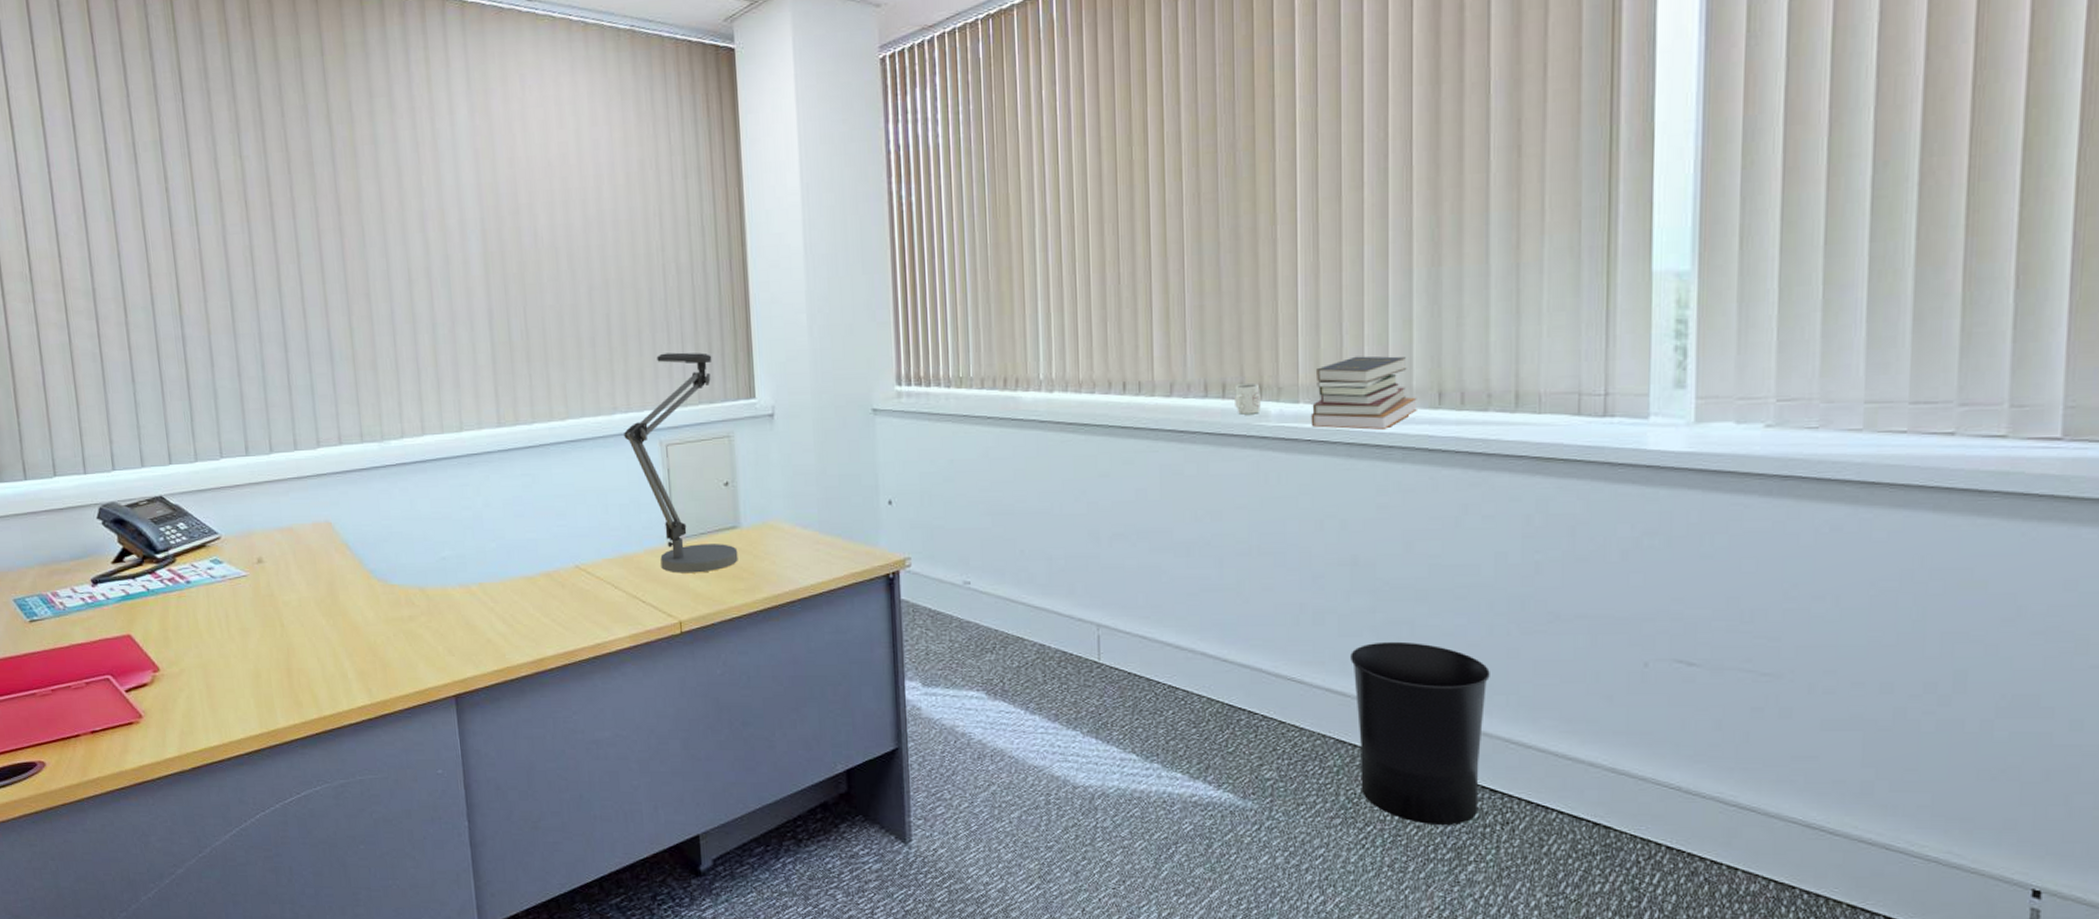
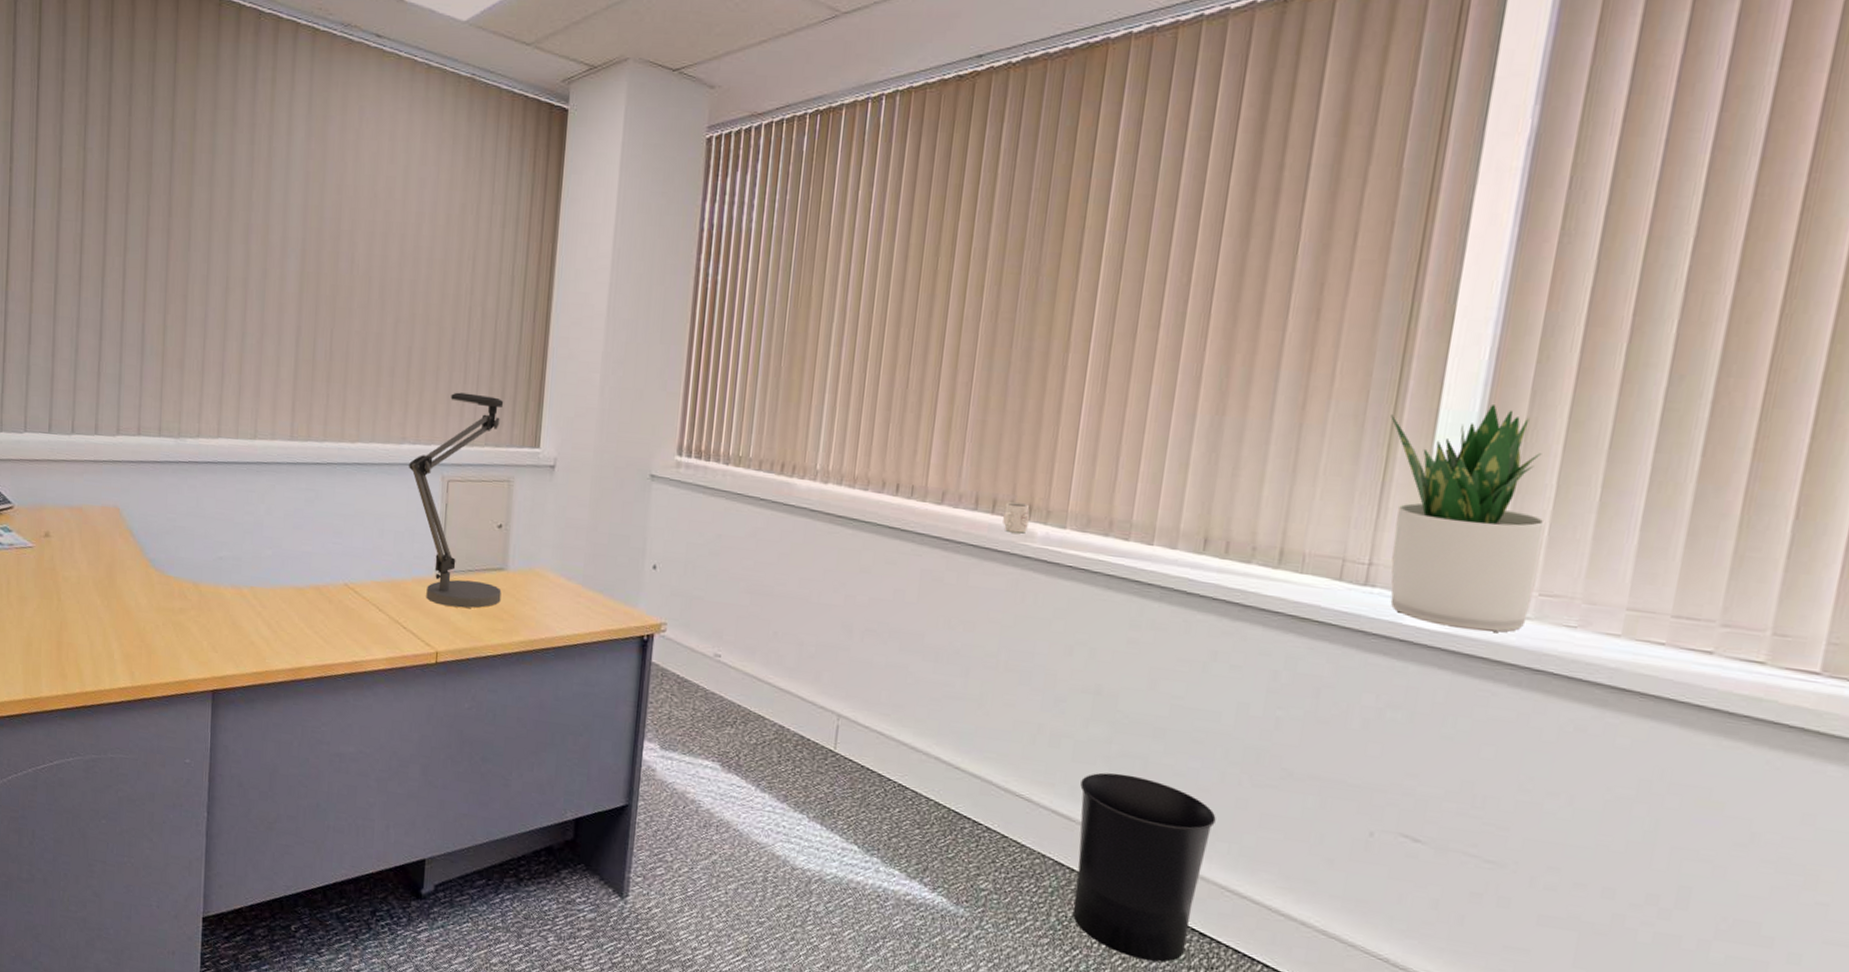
books: present [1310,356,1417,431] -> none [1074,491,1183,568]
planter: none [1606,217,1774,447] -> present [1390,405,1546,633]

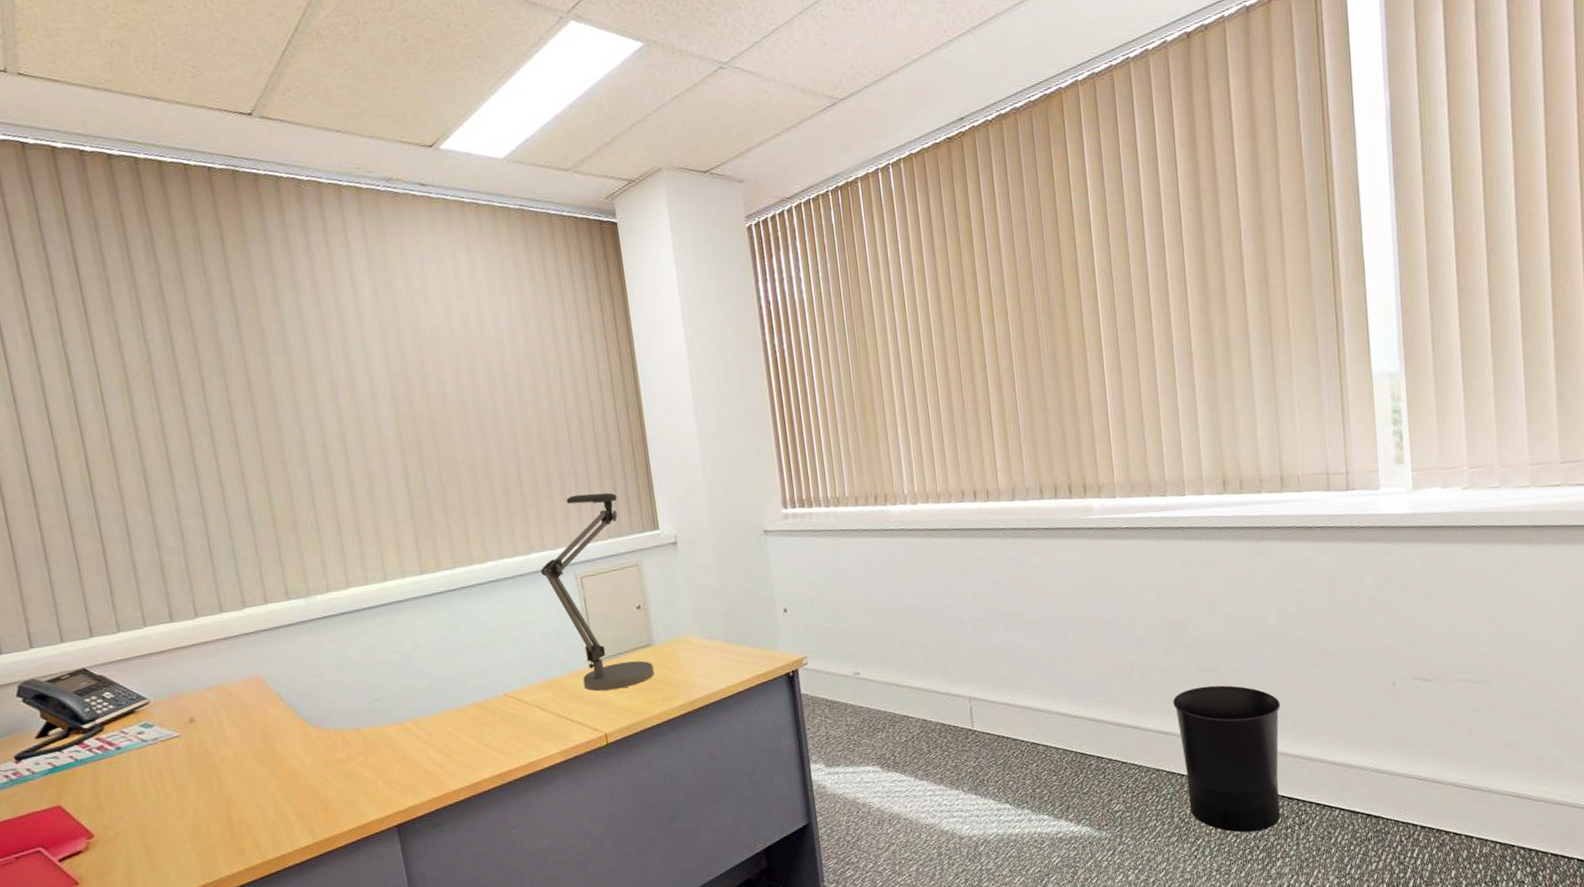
mug: present [1003,501,1030,534] -> none [1064,483,1086,511]
planter: present [1390,405,1546,633] -> none [1336,329,1465,509]

